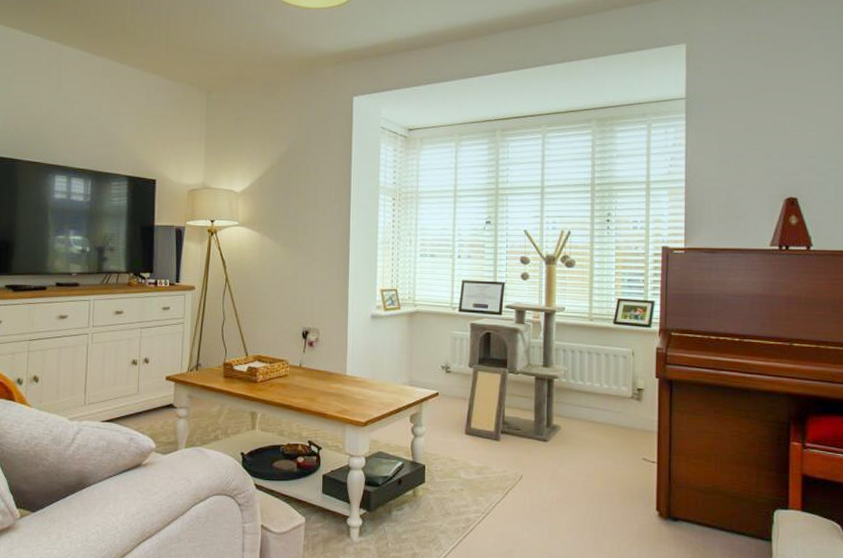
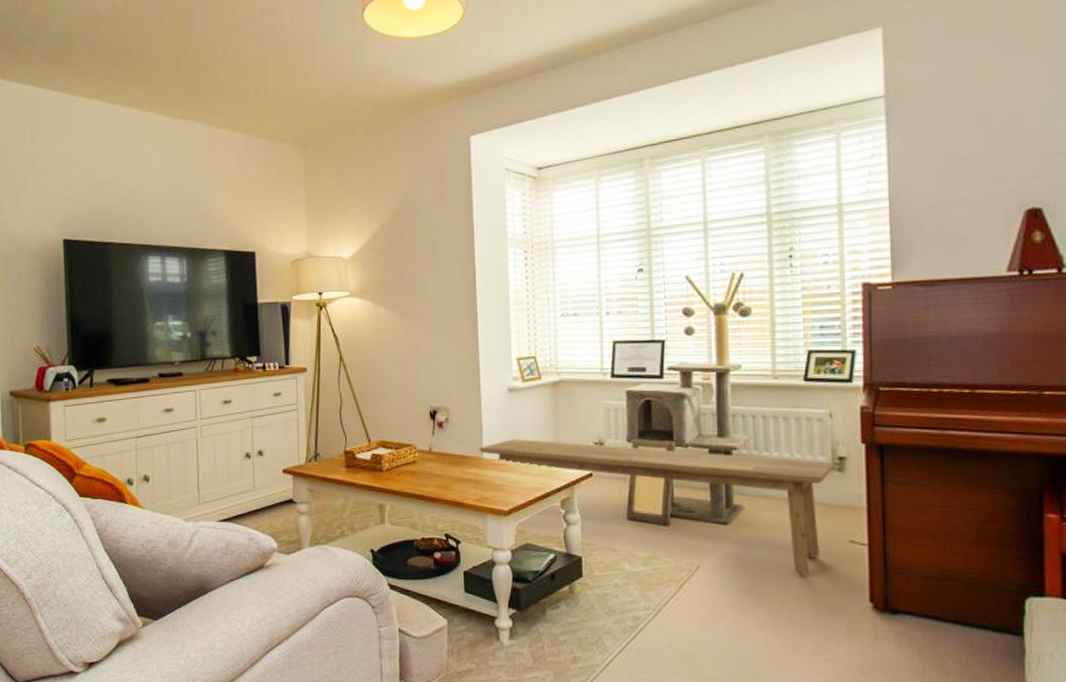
bench: none [343,360,635,486] -> present [479,439,836,575]

